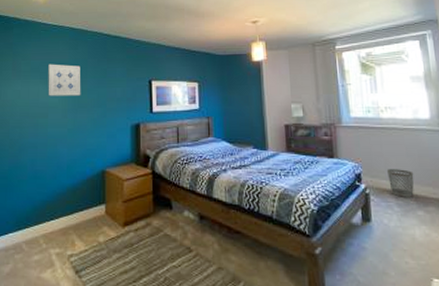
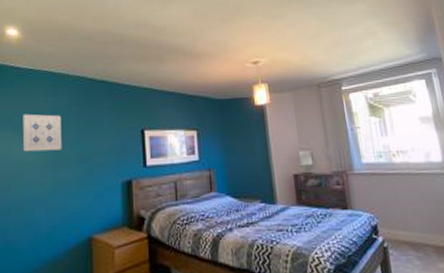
wastebasket: present [386,169,414,197] -> none [403,218,434,249]

